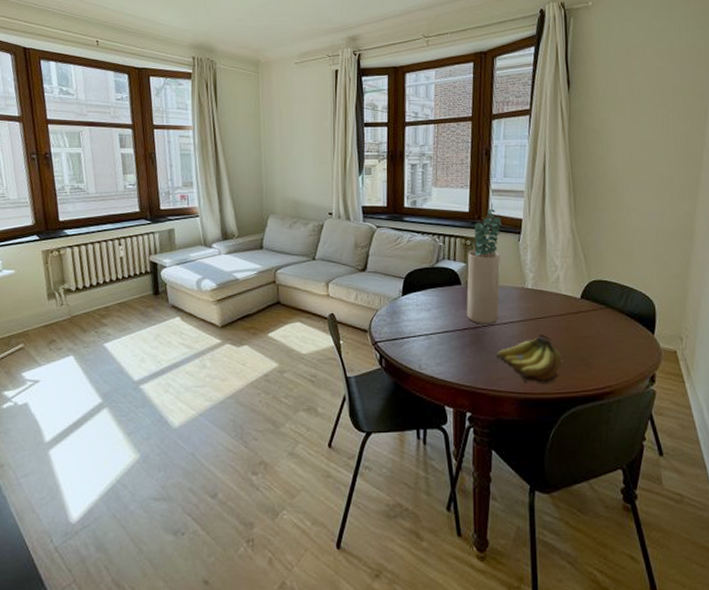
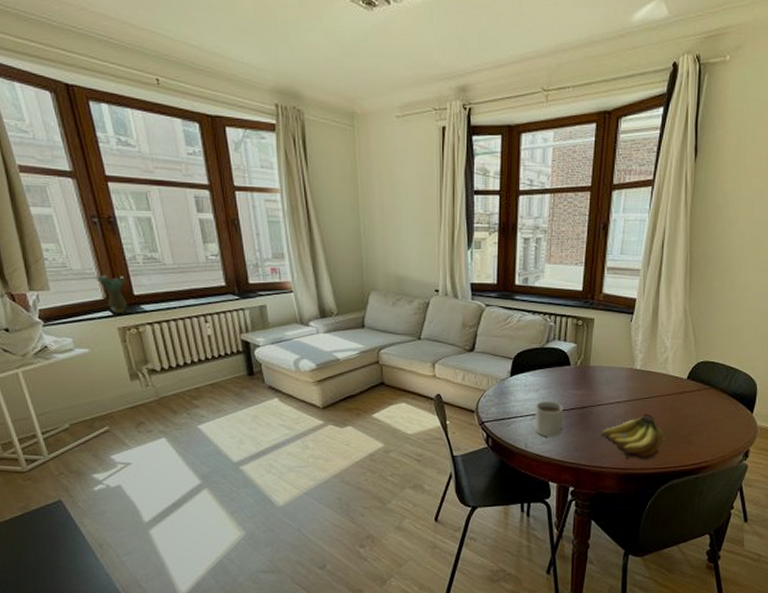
vase: none [28,203,53,237] -> present [95,275,127,313]
mug: none [427,321,457,358] -> present [534,401,564,437]
vase: present [466,203,502,324] -> none [574,282,615,404]

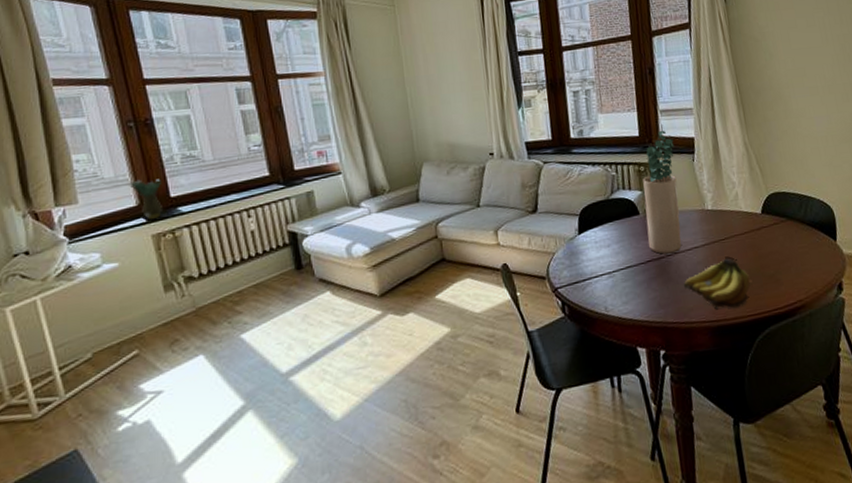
mug: present [534,401,564,437] -> none [610,255,642,297]
vase: none [574,282,615,404] -> present [643,125,682,255]

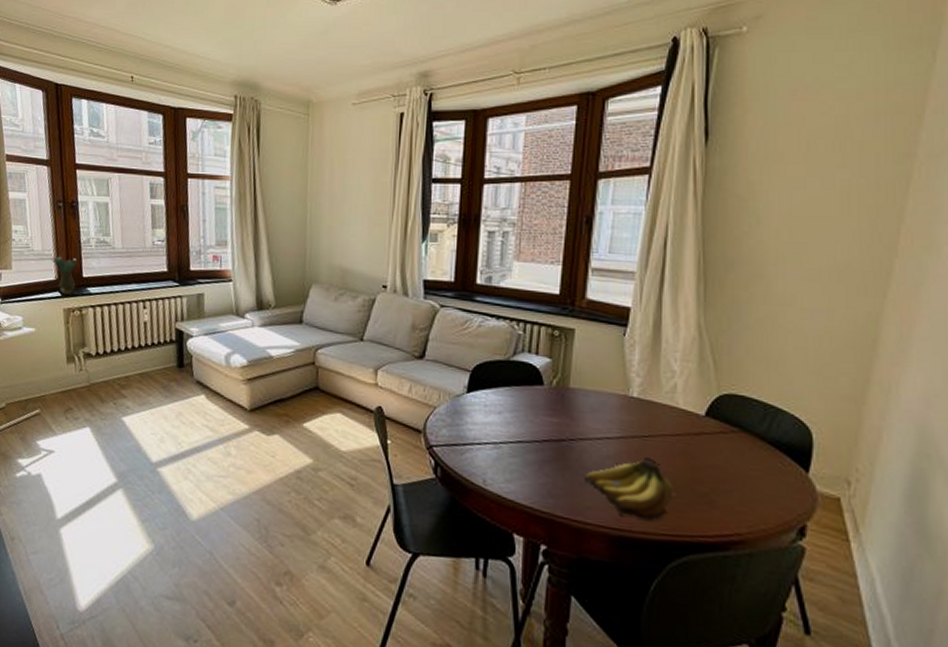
vase: present [643,125,682,255] -> none [548,286,602,439]

